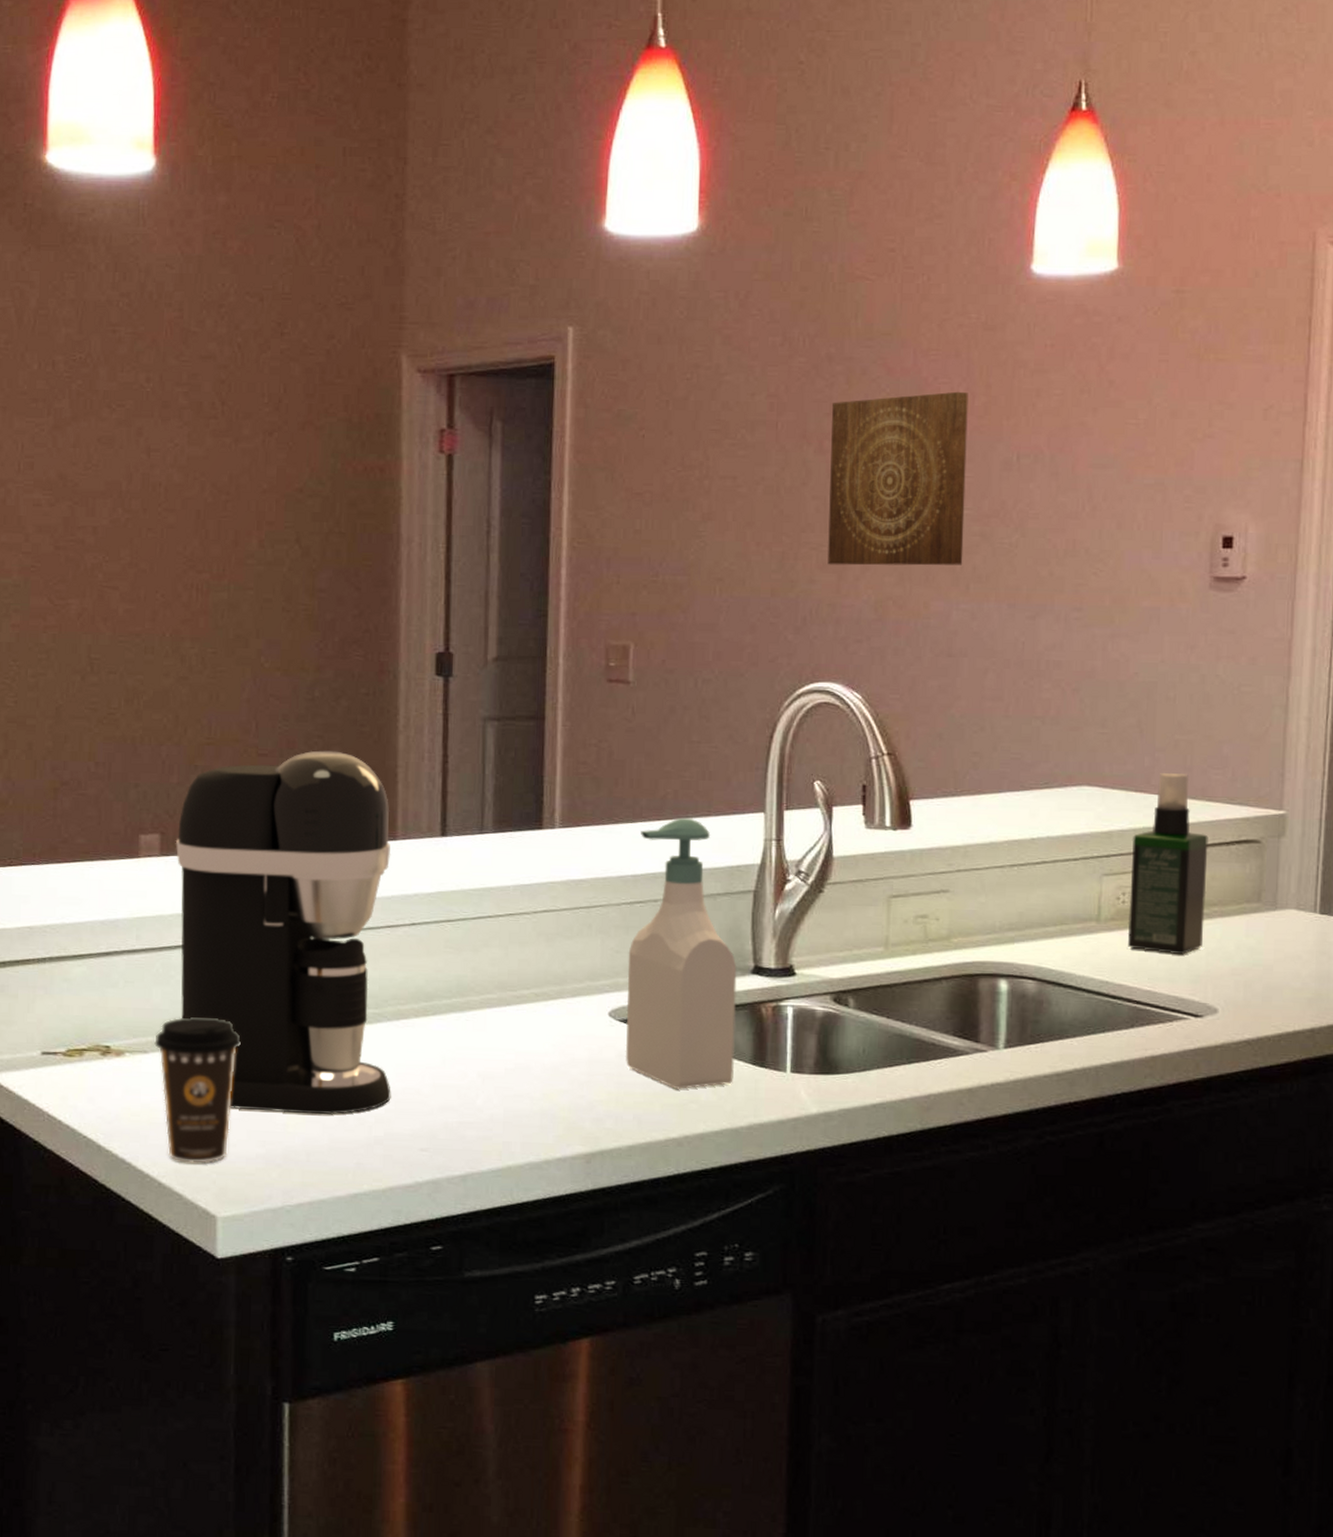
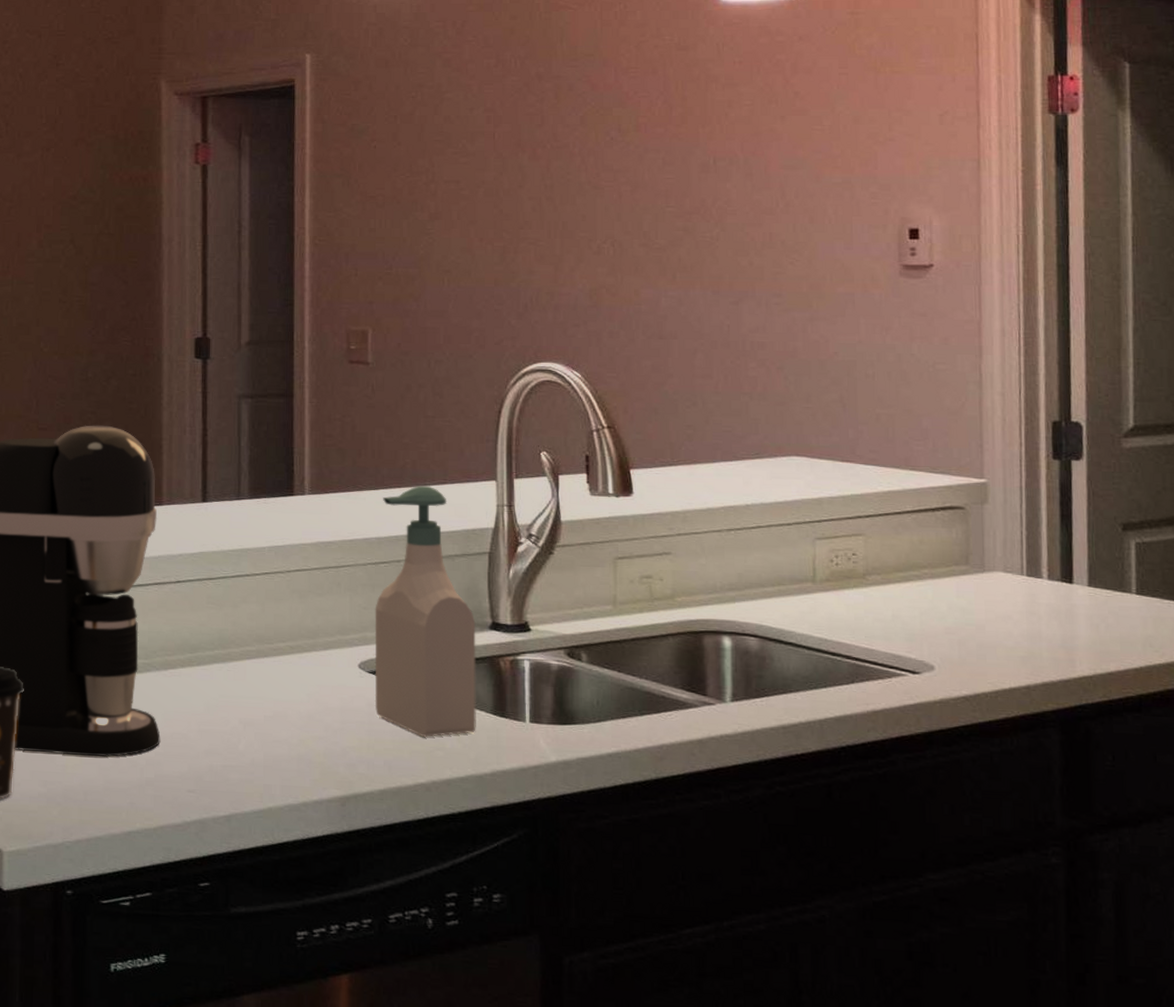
wall art: present [827,391,969,566] -> none [544,104,669,258]
spray bottle: present [1127,772,1208,955] -> none [842,443,916,615]

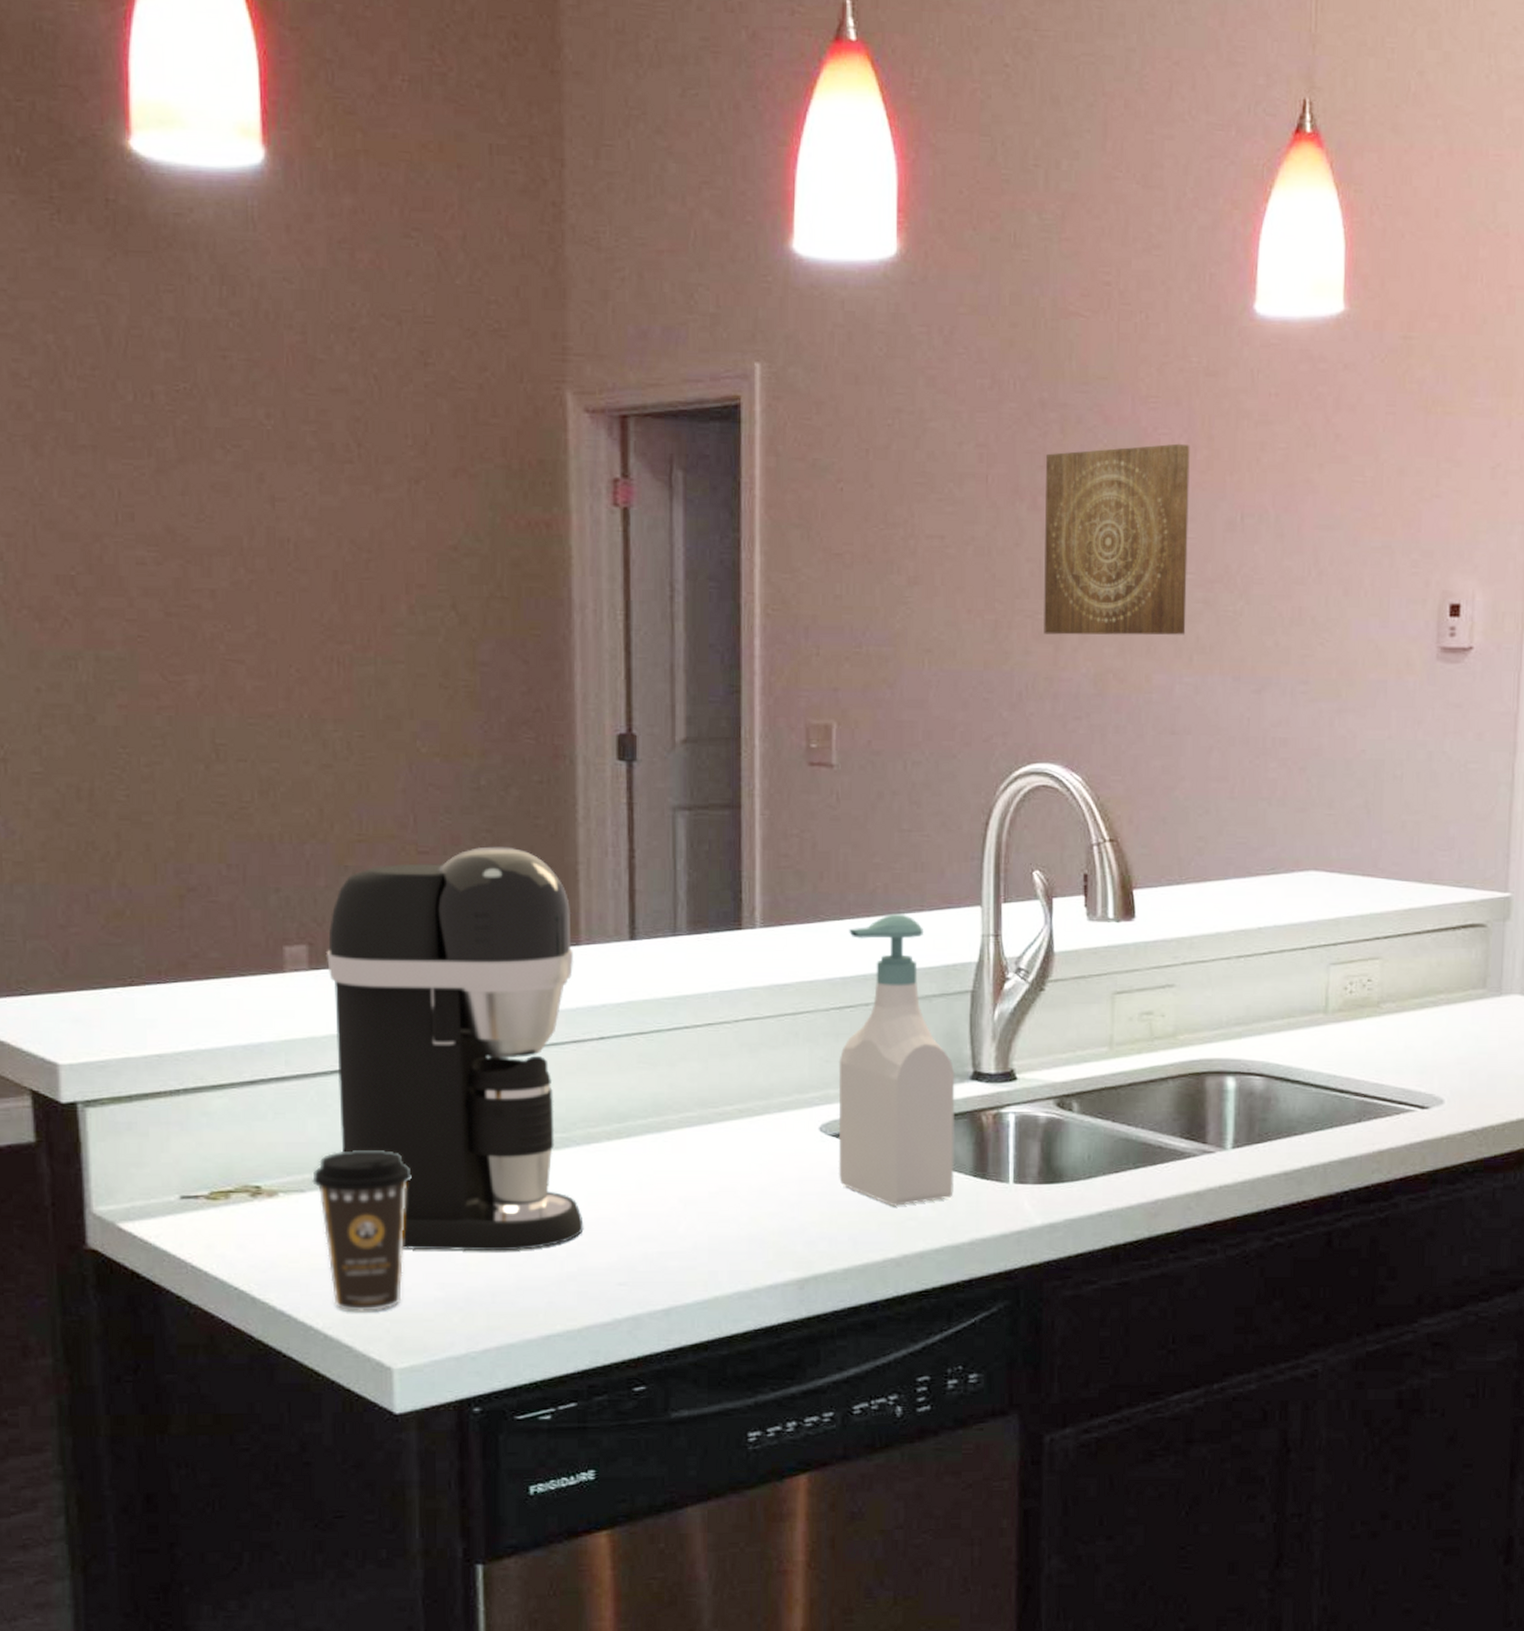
wall art: none [544,104,669,258] -> present [1044,443,1190,636]

